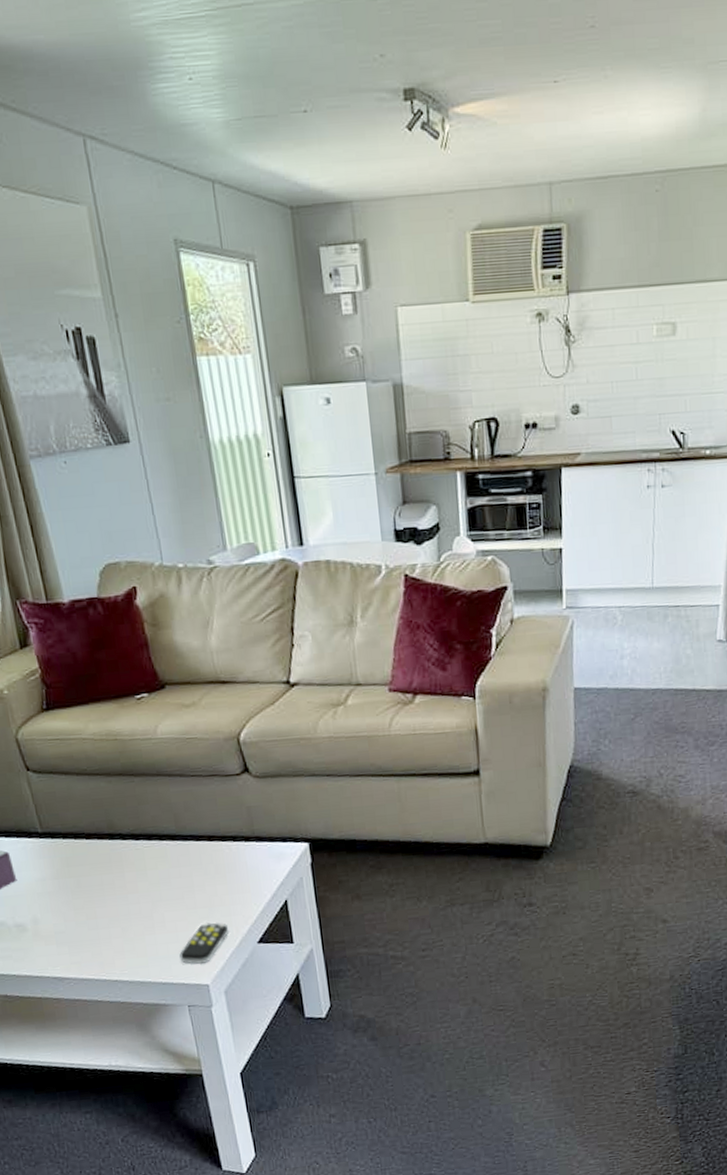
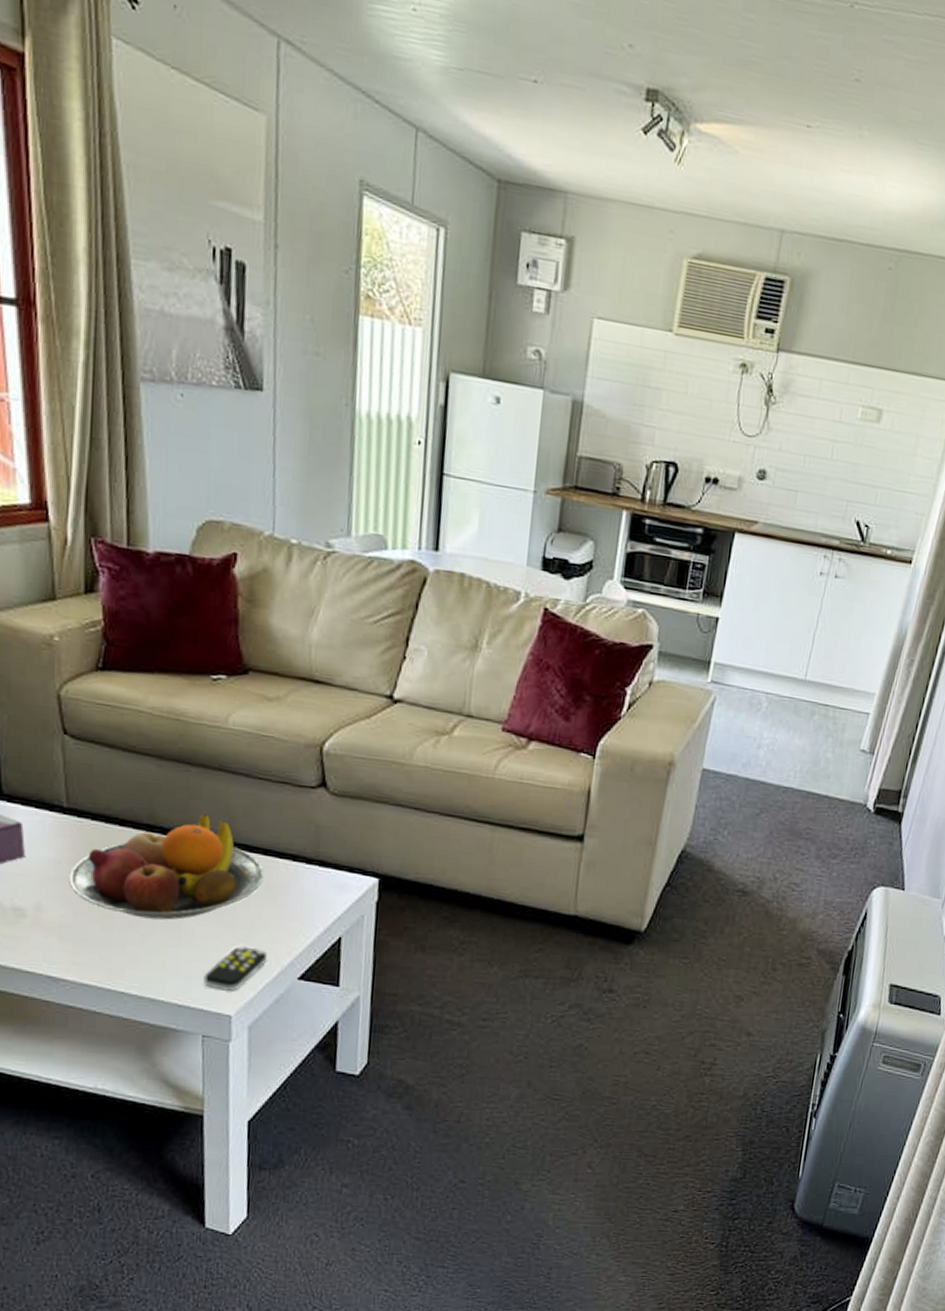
fruit bowl: none [54,814,212,915] -> present [69,812,264,920]

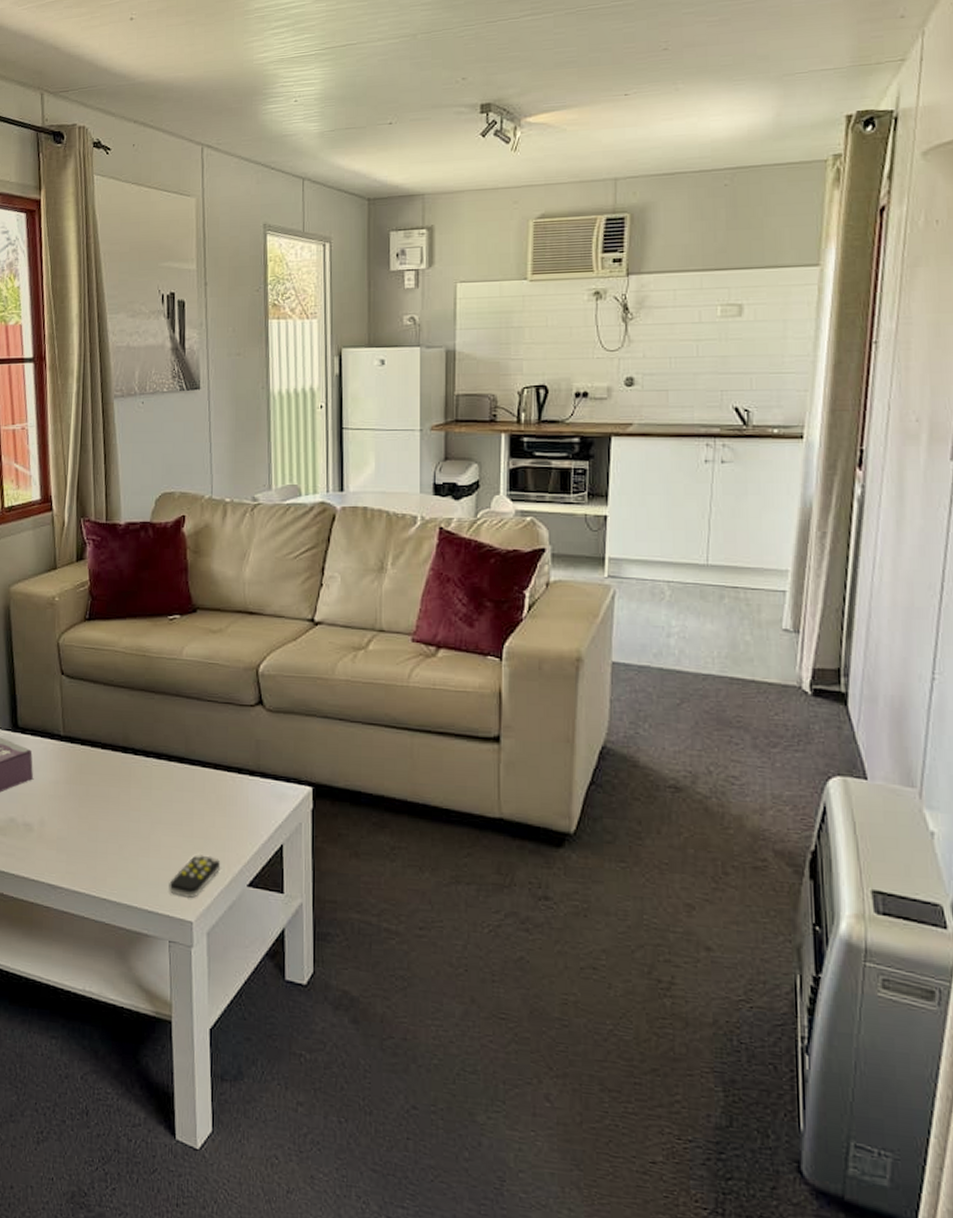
fruit bowl: present [69,812,264,920] -> none [65,733,215,832]

